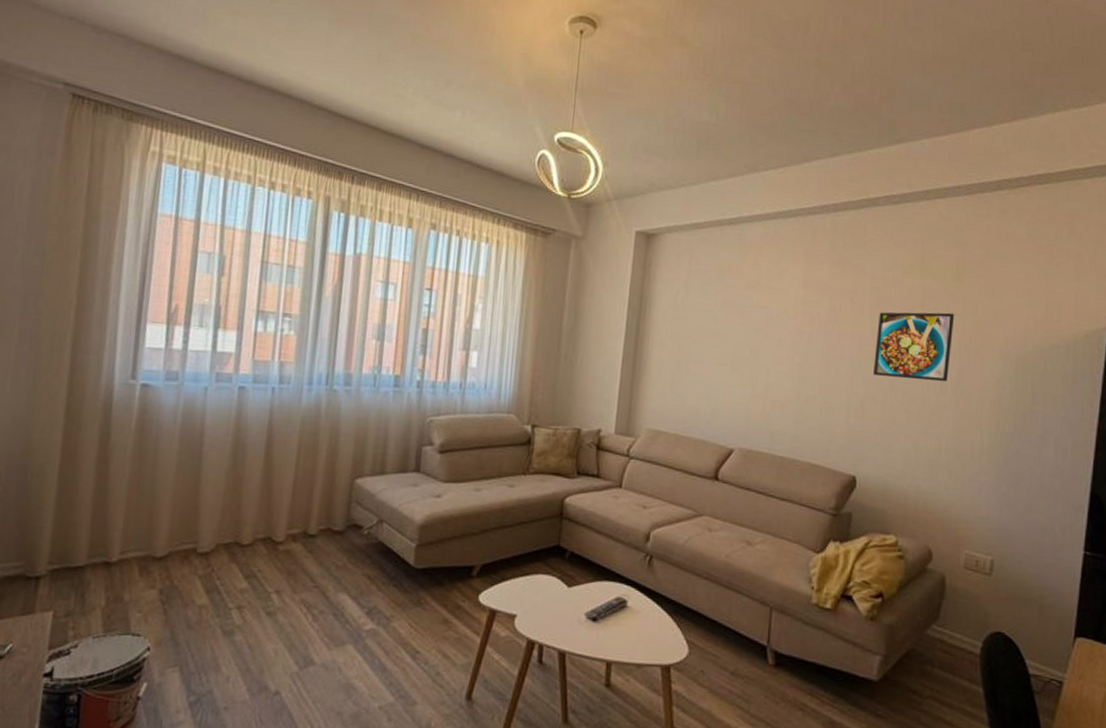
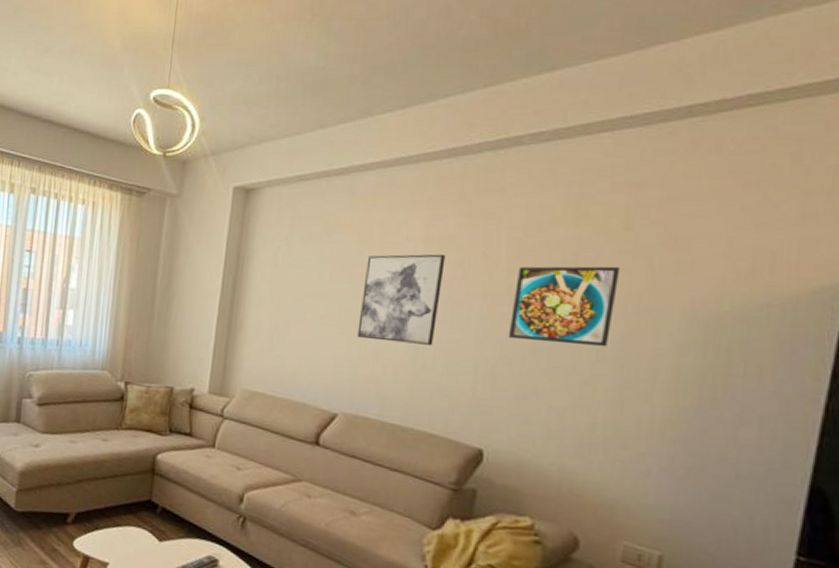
wall art: none [749,299,821,383] -> present [357,254,446,345]

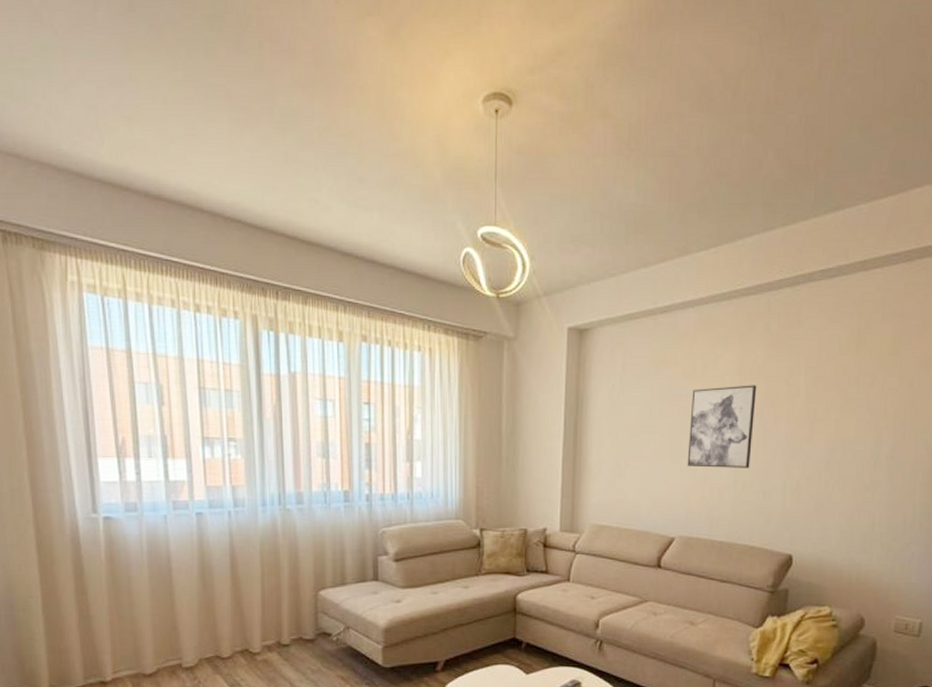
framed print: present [509,266,621,347] -> none [809,388,891,458]

